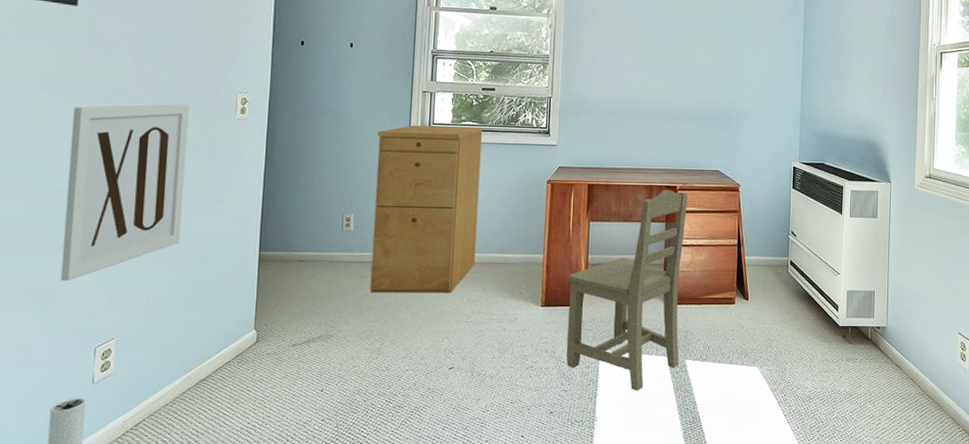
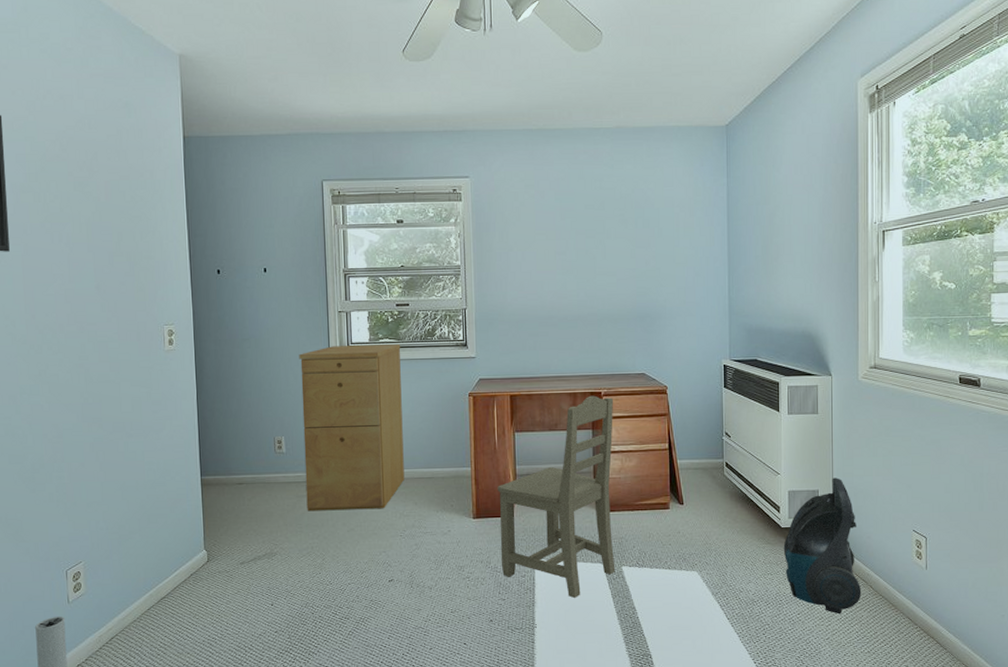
wall art: present [60,103,190,281] -> none [18,338,129,511]
vacuum cleaner: none [840,280,910,413] -> present [783,478,862,615]

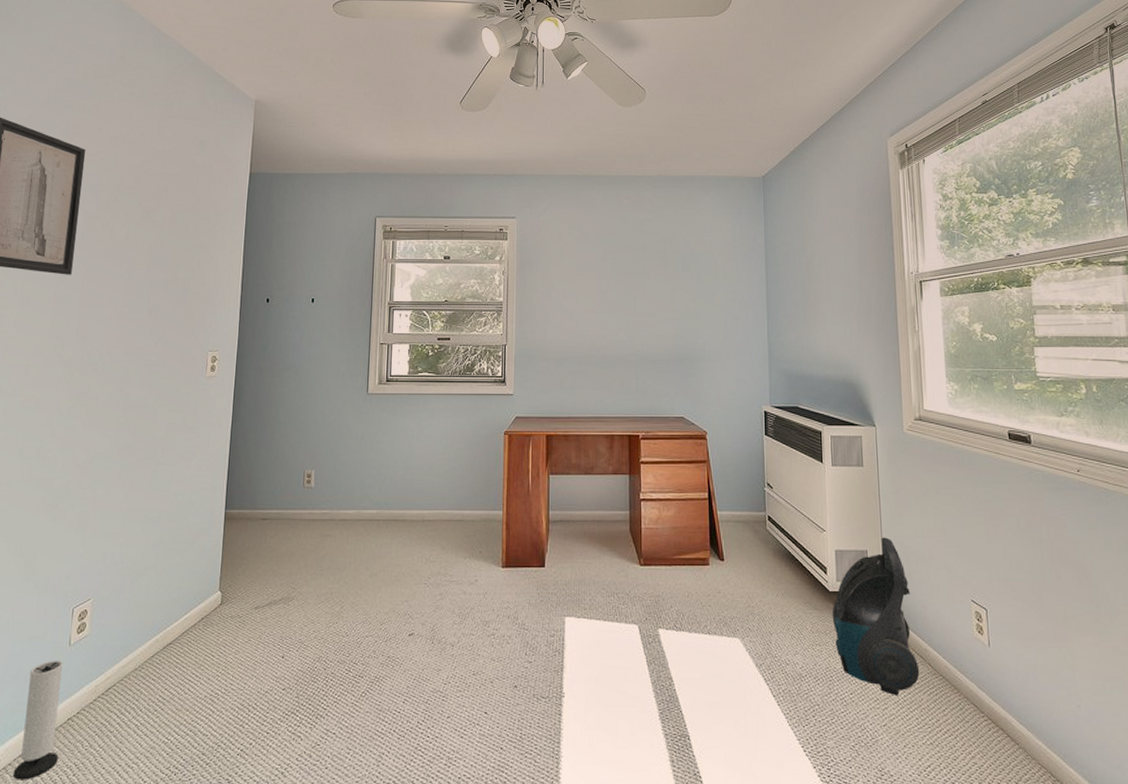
filing cabinet: present [299,344,405,511] -> none [330,378,439,553]
chair: present [497,395,616,598] -> none [529,438,652,663]

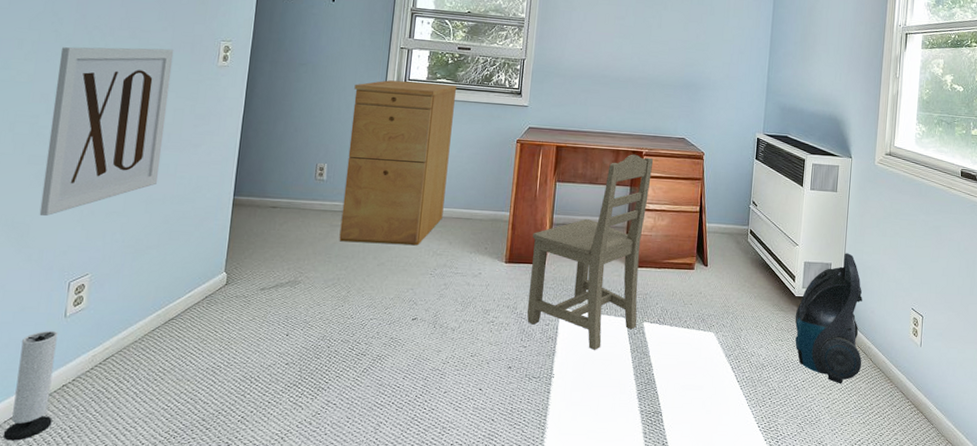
wall art: none [45,363,165,540] -> present [39,47,174,216]
filing cabinet: none [330,378,439,553] -> present [339,80,457,246]
chair: none [529,438,652,663] -> present [527,154,654,350]

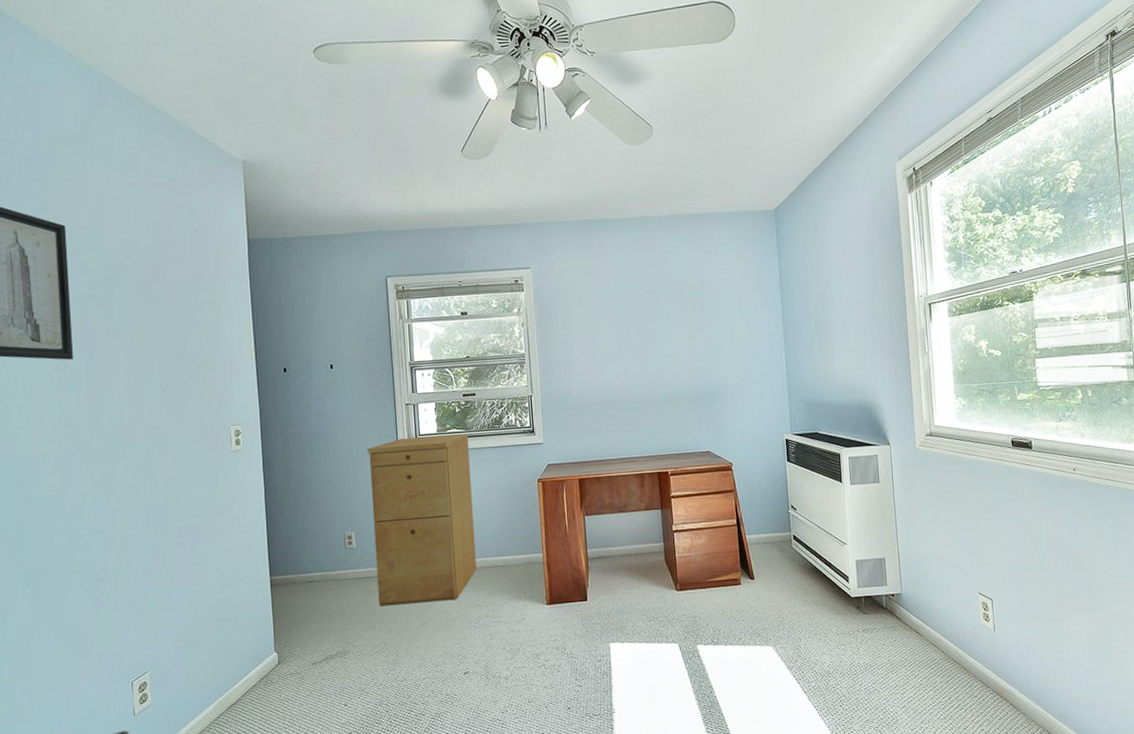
wall art: present [39,47,174,216] -> none [82,441,196,621]
chair: present [527,154,654,350] -> none [570,475,691,680]
vacuum cleaner: present [795,253,862,384] -> none [854,545,934,682]

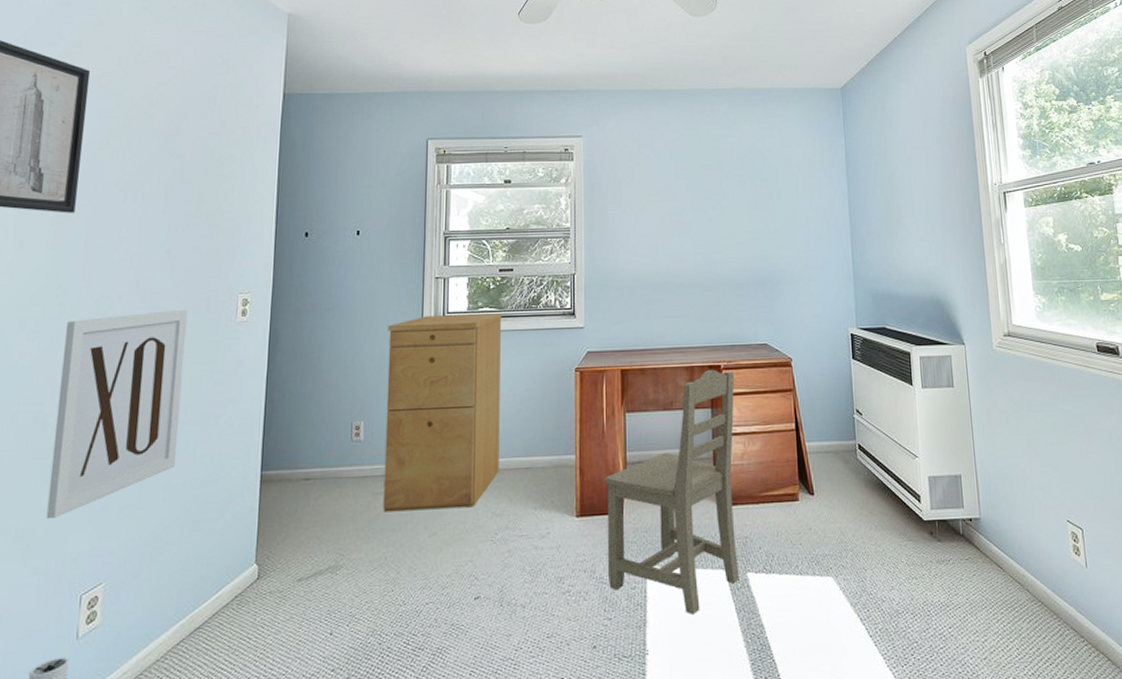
wall art: none [82,441,196,621] -> present [46,309,188,518]
chair: none [570,475,691,680] -> present [605,369,740,614]

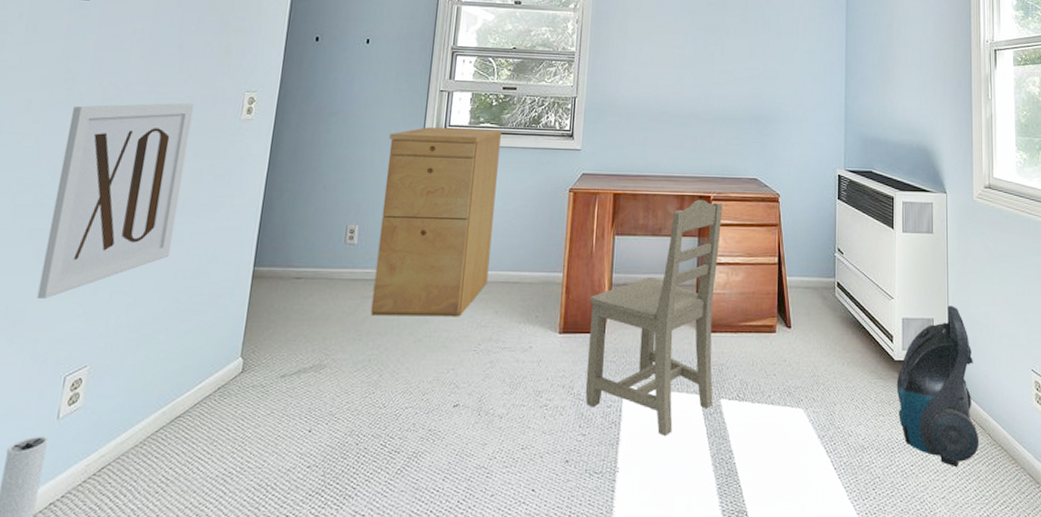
vacuum cleaner: none [927,460,1019,627] -> present [896,305,980,468]

